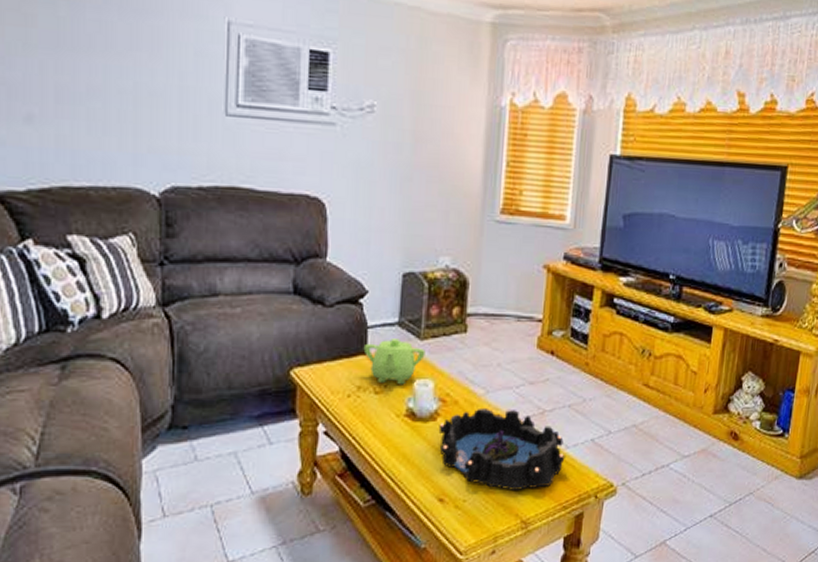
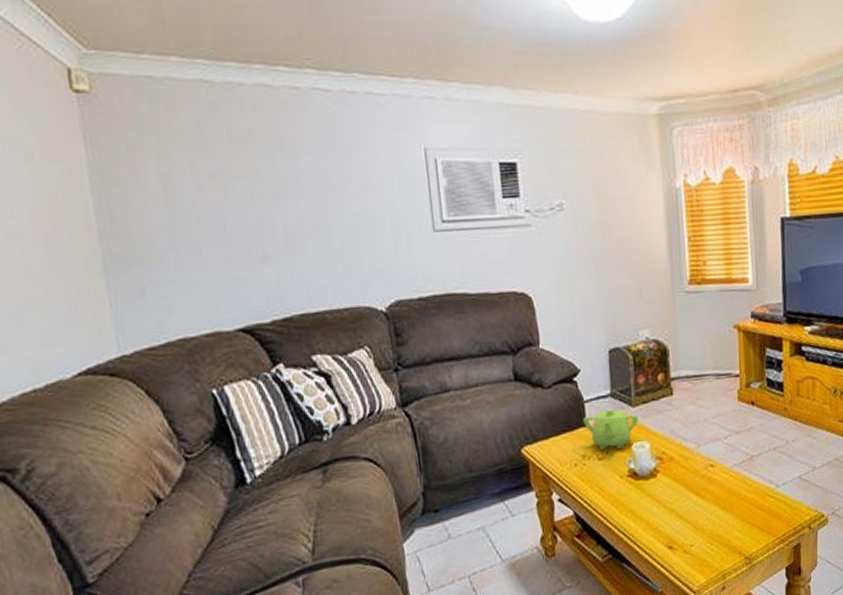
decorative bowl: present [438,407,565,490] -> none [659,458,777,531]

